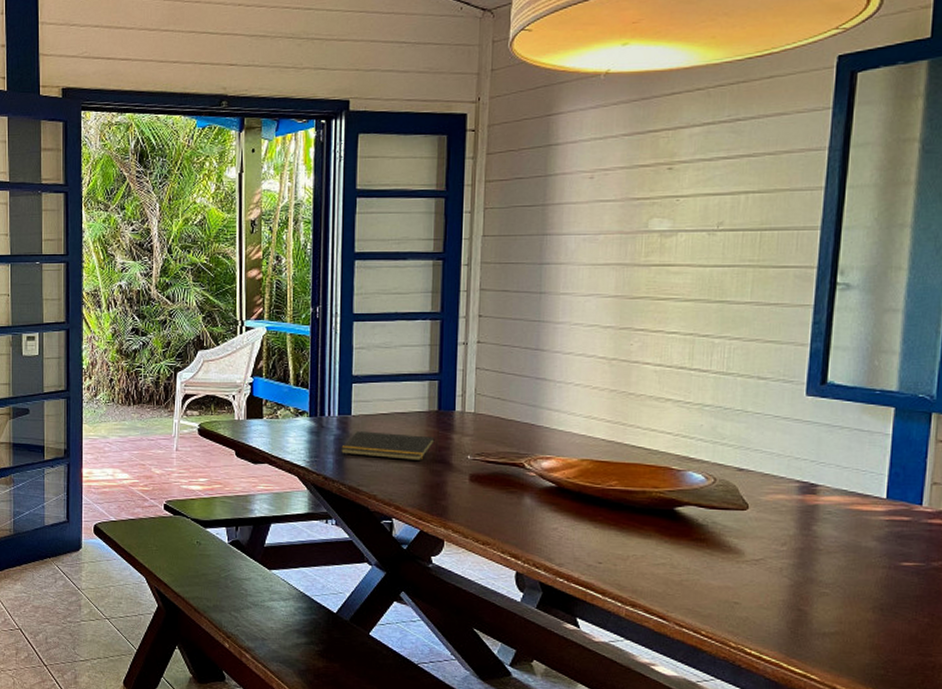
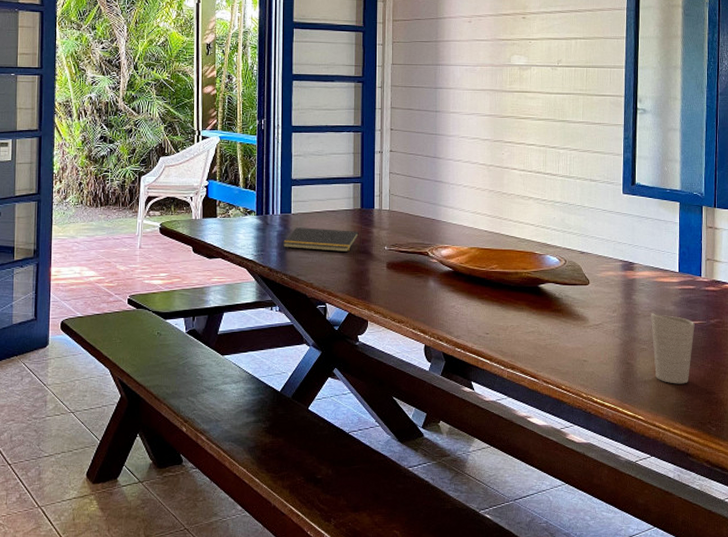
cup: none [838,549,907,641] -> present [651,313,695,384]

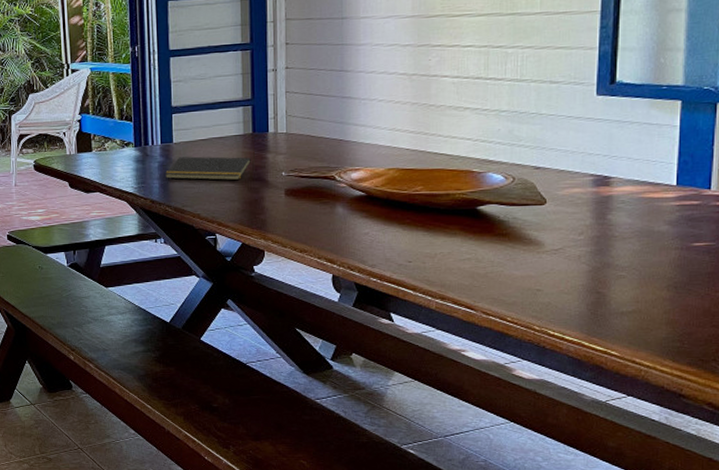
cup: present [651,313,695,384] -> none [633,234,698,316]

